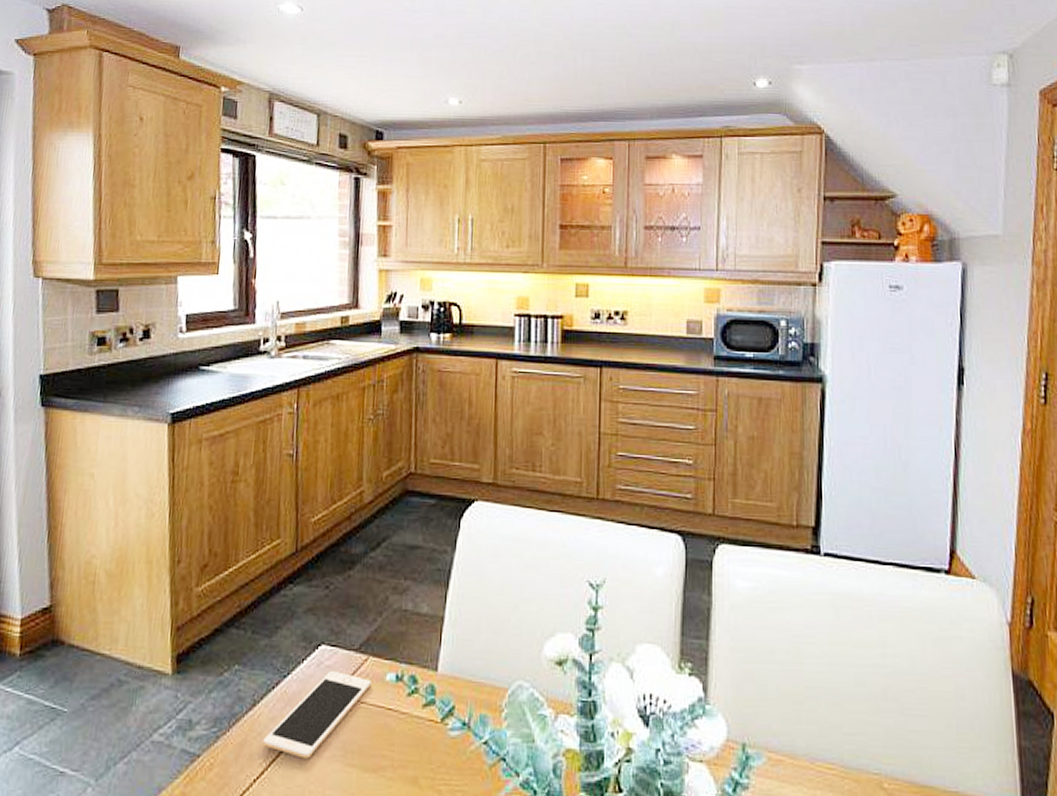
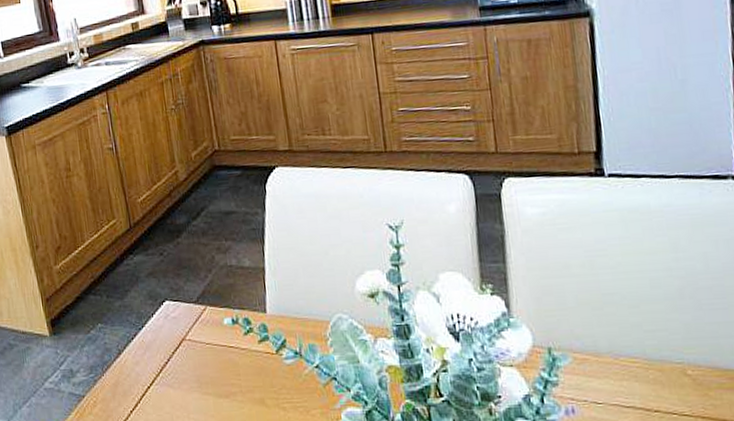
cell phone: present [262,671,372,759] -> none [132,321,213,392]

